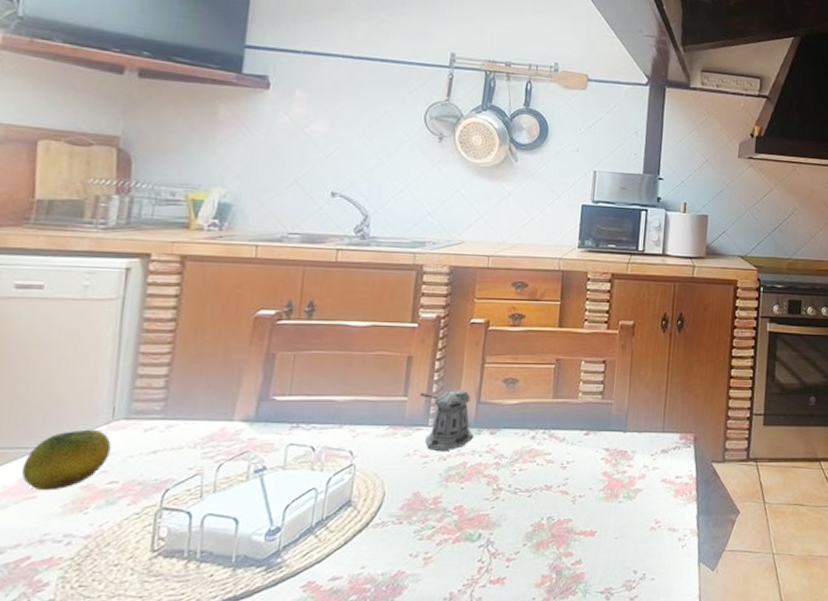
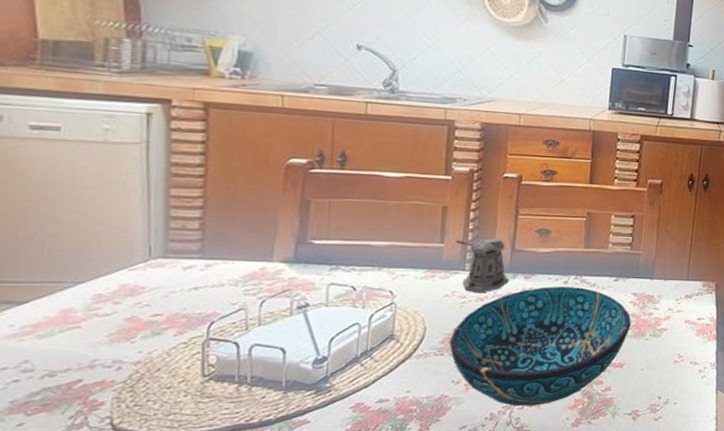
fruit: present [21,429,112,491] -> none [61,266,151,322]
decorative bowl: none [408,443,603,584] -> present [449,287,631,407]

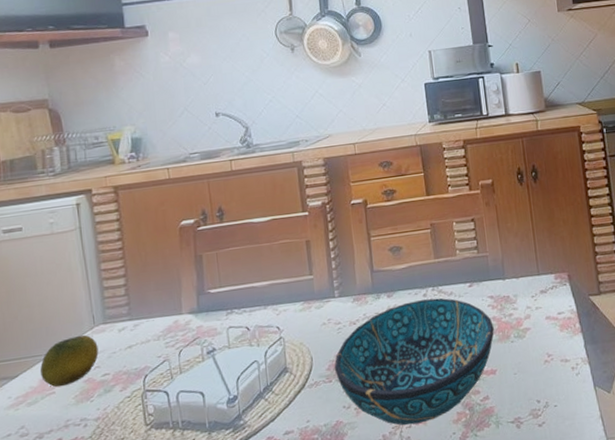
fruit: none [61,266,151,322] -> present [39,334,99,387]
pepper shaker: present [456,238,508,293] -> none [322,262,374,318]

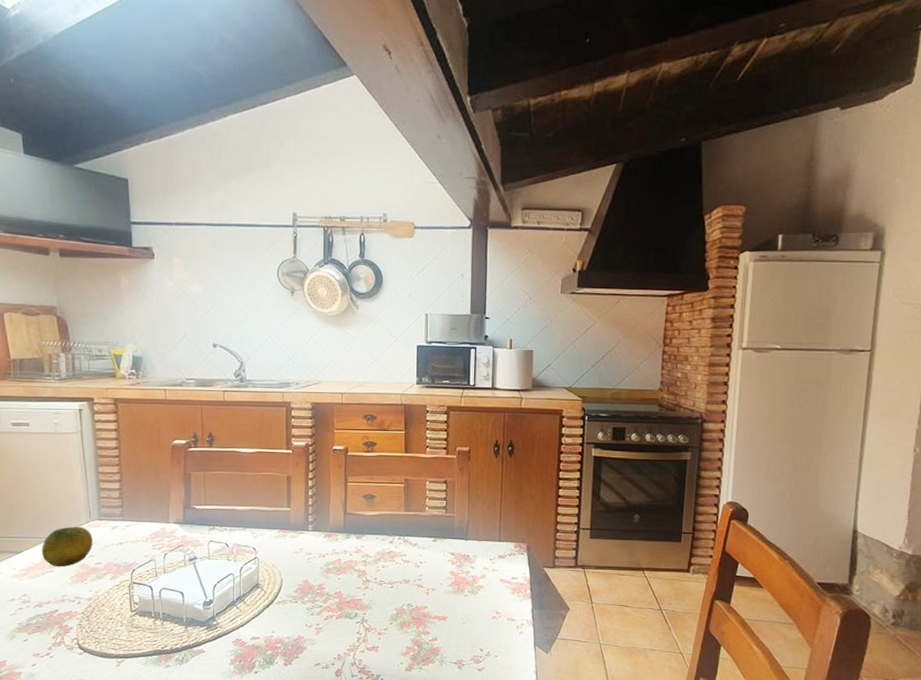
decorative bowl: present [334,297,494,426] -> none [301,546,451,650]

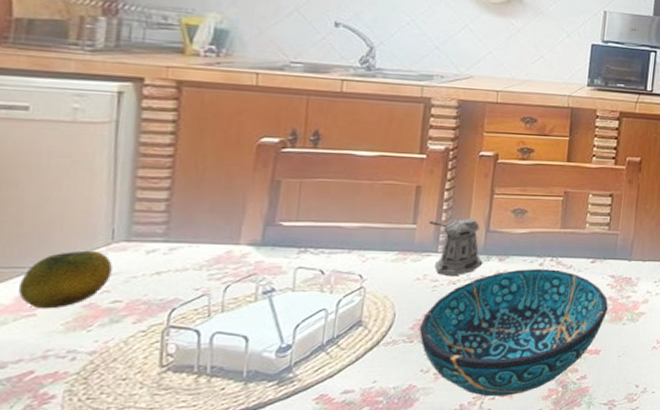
pepper shaker: none [300,503,343,551] -> present [429,219,482,277]
decorative bowl: none [301,546,451,650] -> present [419,269,608,397]

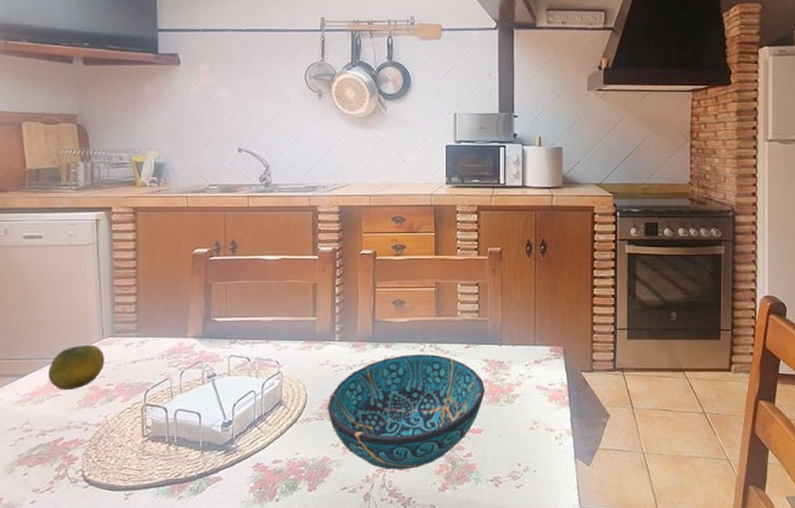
pepper shaker: present [429,219,482,277] -> none [326,311,372,362]

